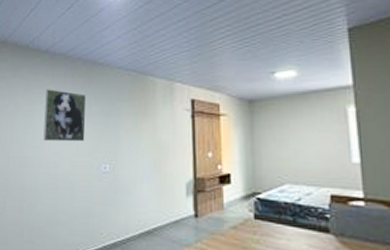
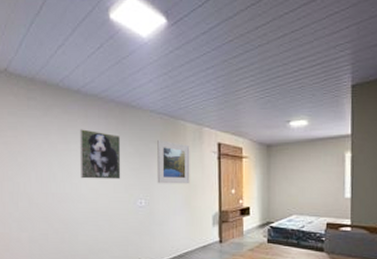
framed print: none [123,98,160,147] -> present [157,140,190,184]

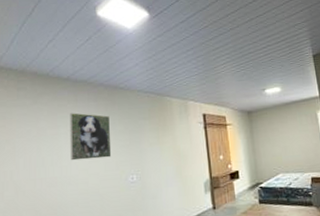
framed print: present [157,140,190,184] -> none [146,116,179,158]

